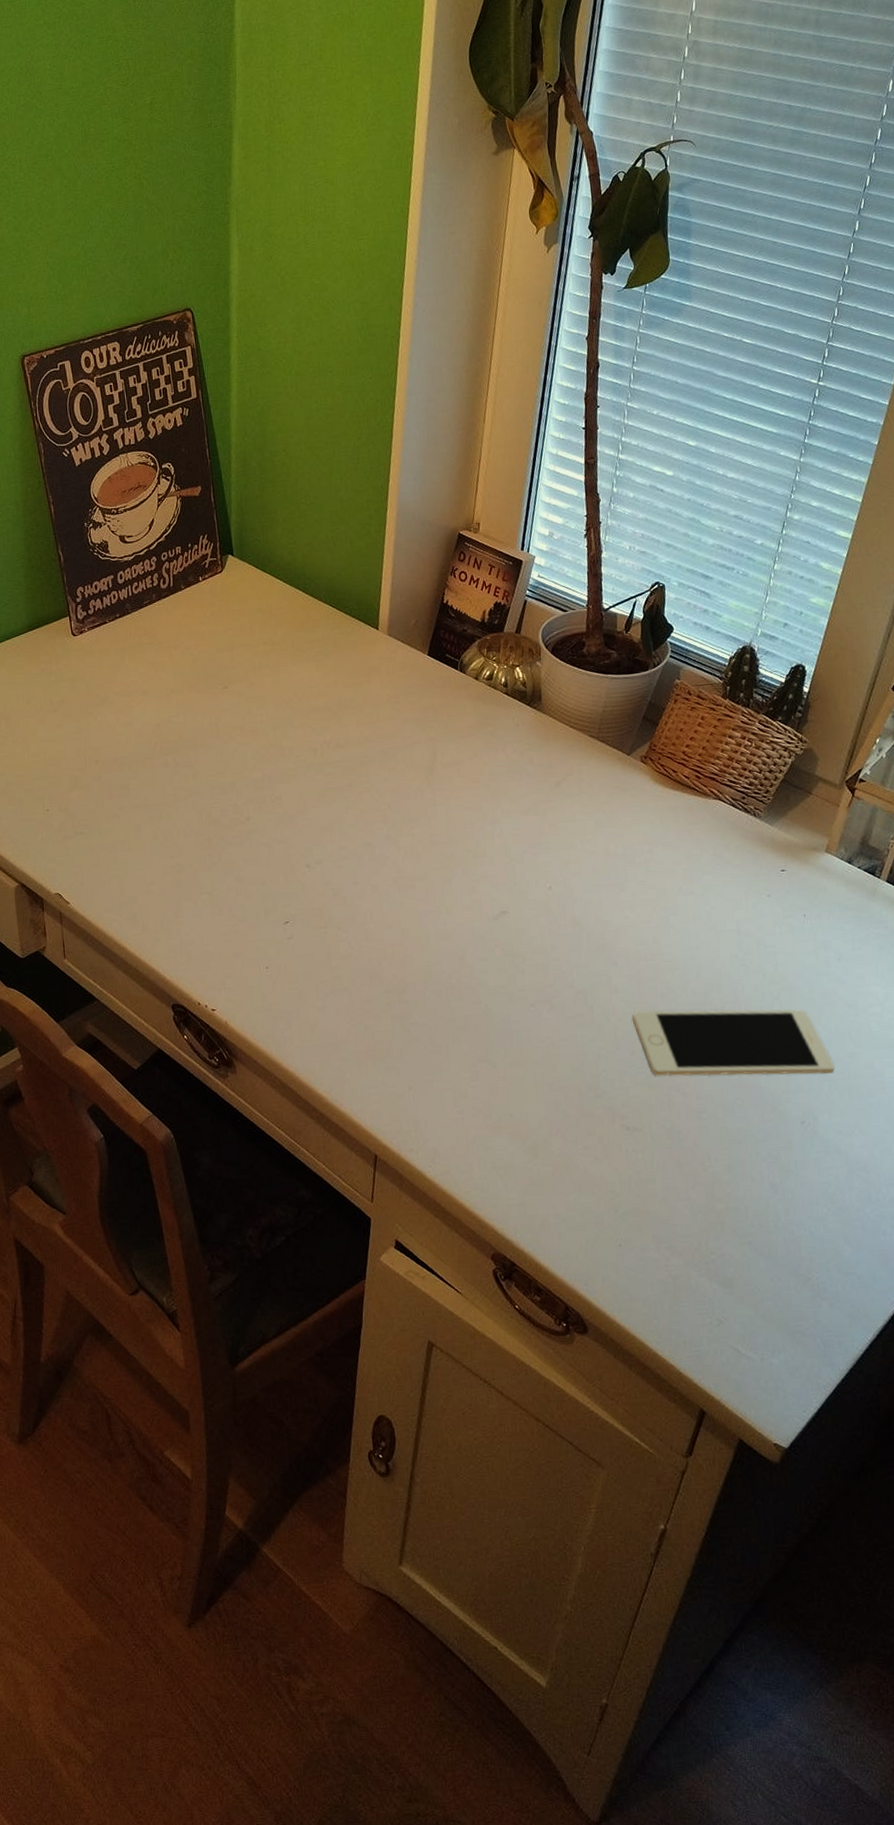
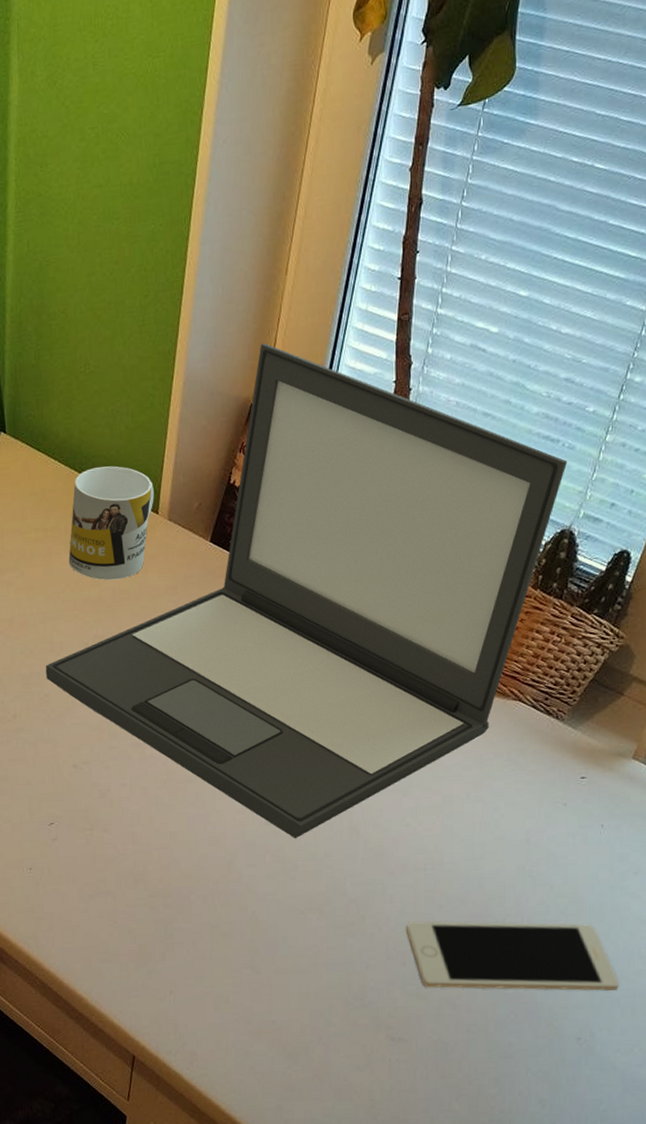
laptop: none [276,480,743,933] -> present [45,342,568,839]
mug: none [295,586,374,690] -> present [68,466,154,581]

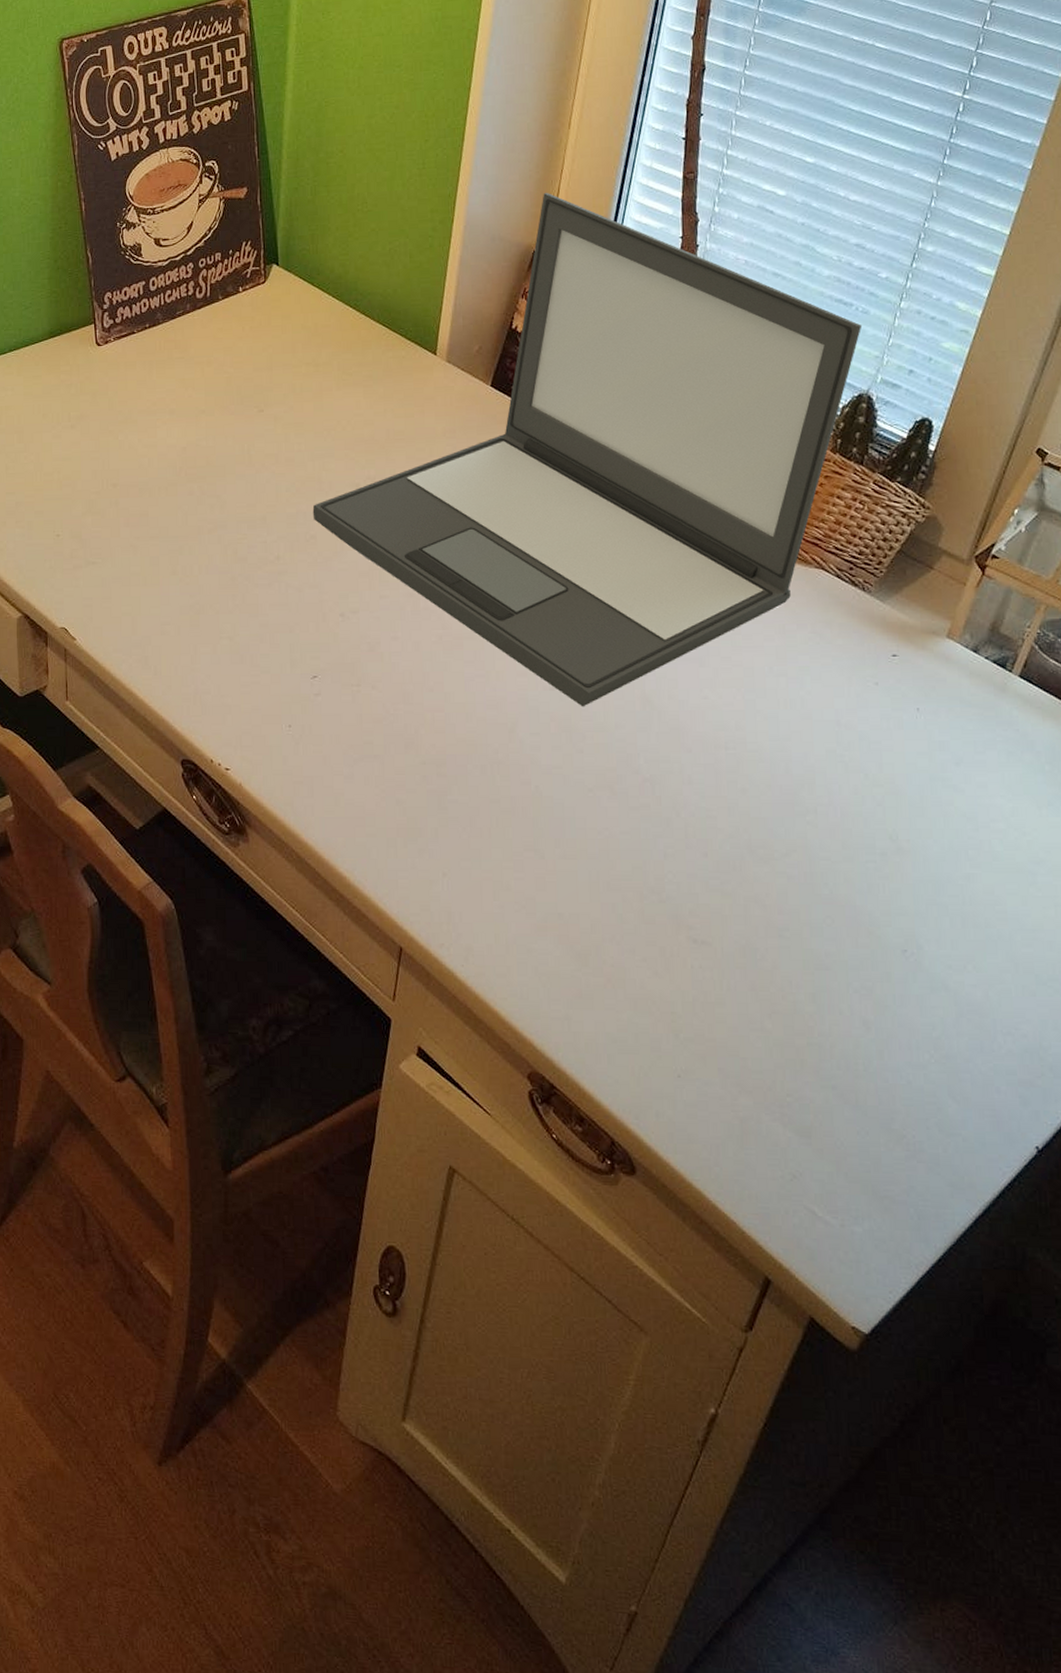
mug: present [68,466,154,581] -> none [340,304,432,420]
cell phone: present [405,920,619,991] -> none [706,805,946,897]

